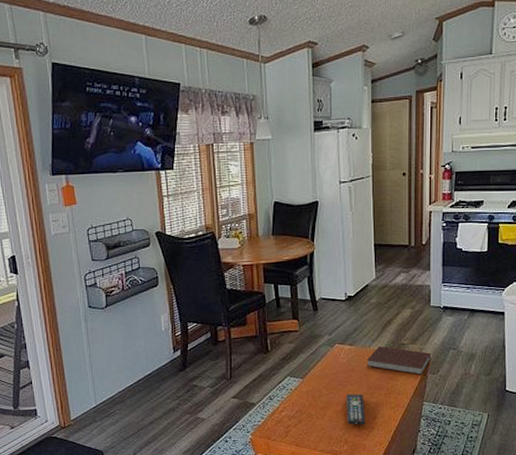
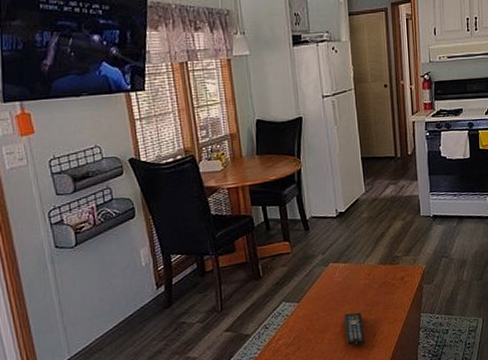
notebook: present [367,346,432,375] -> none [362,260,426,287]

